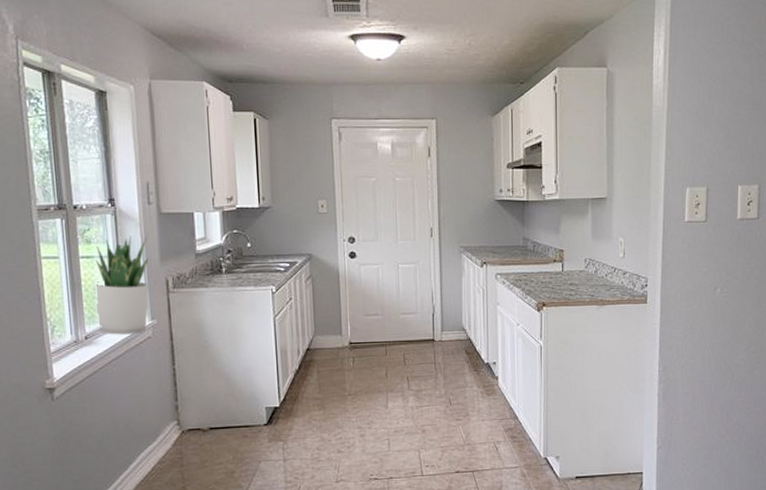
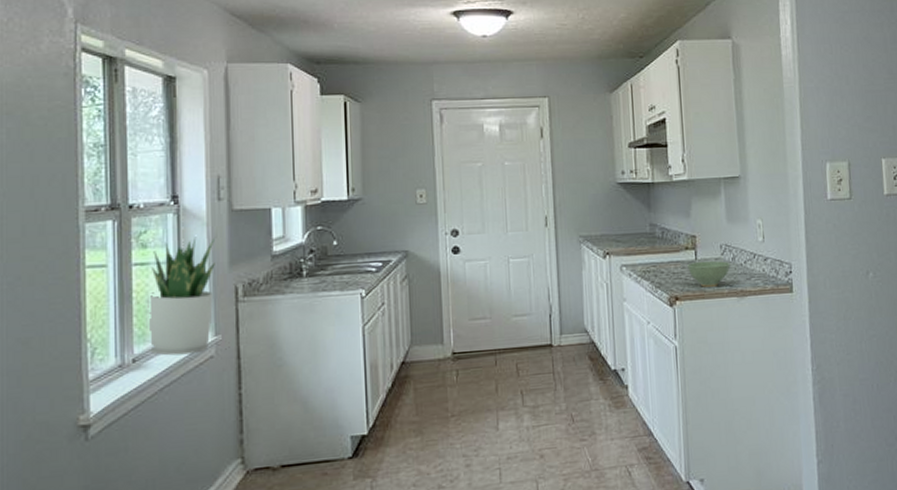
bowl: none [553,273,593,297] -> present [686,261,731,288]

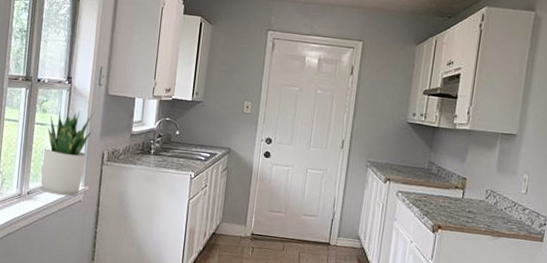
bowl: present [686,261,731,288] -> none [453,200,492,225]

